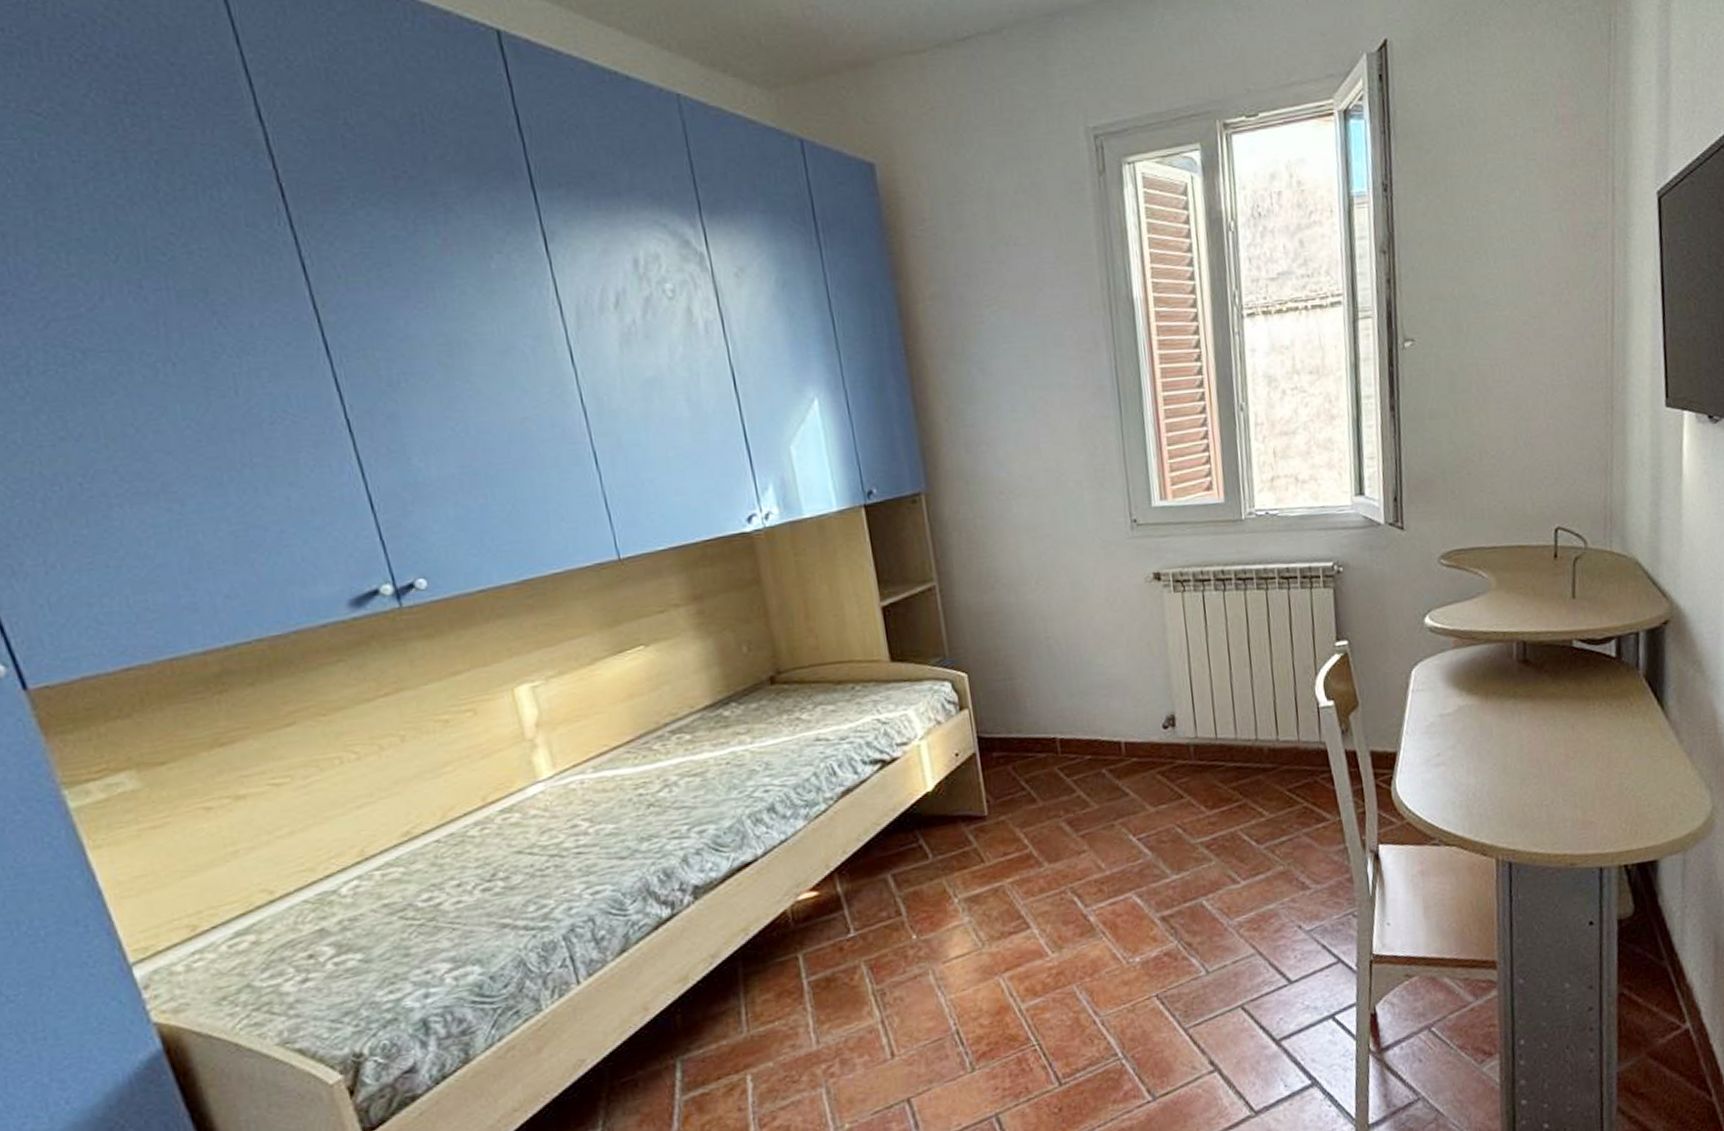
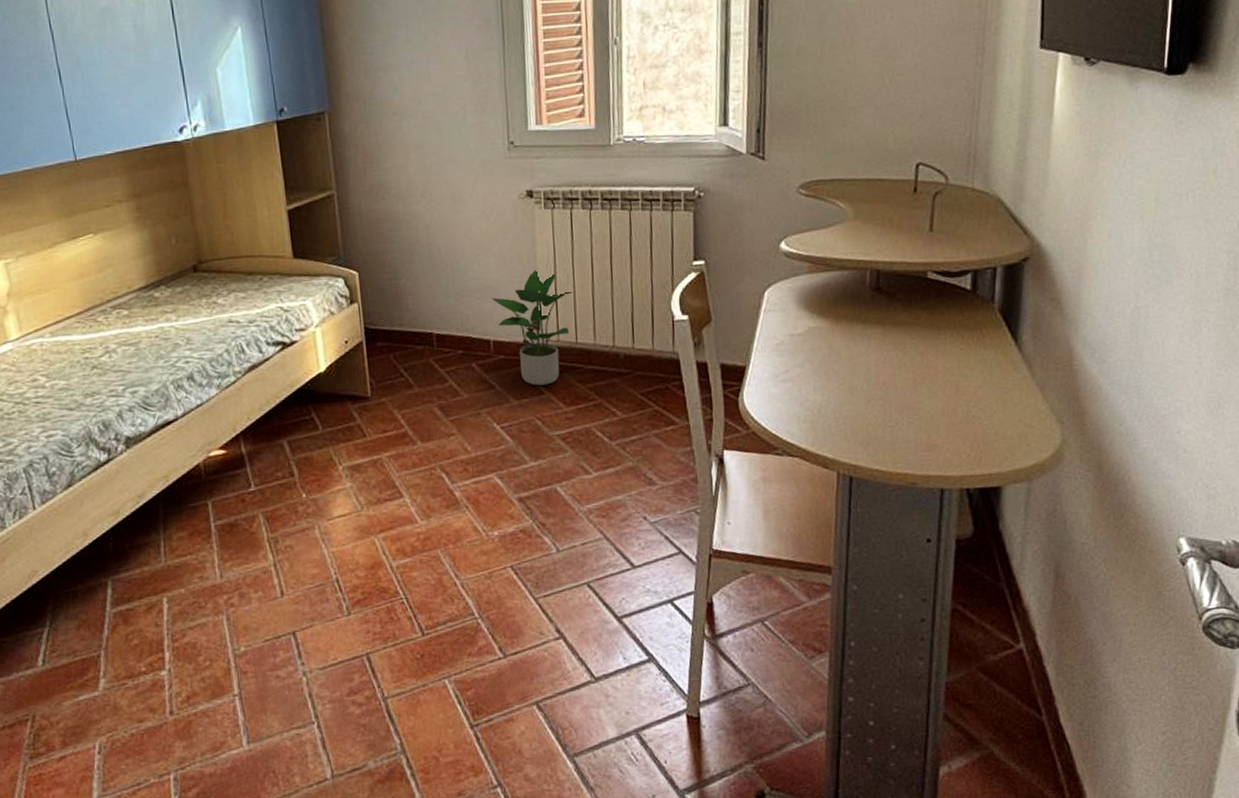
potted plant: none [1120,659,1211,790] -> present [492,269,574,386]

